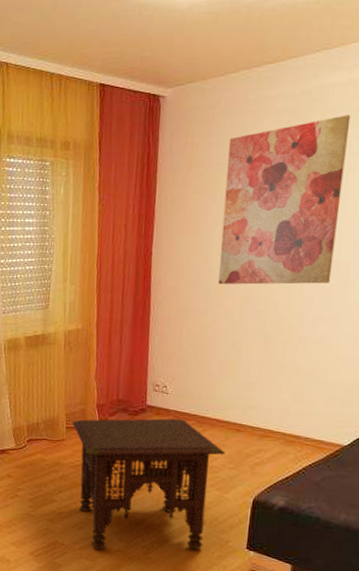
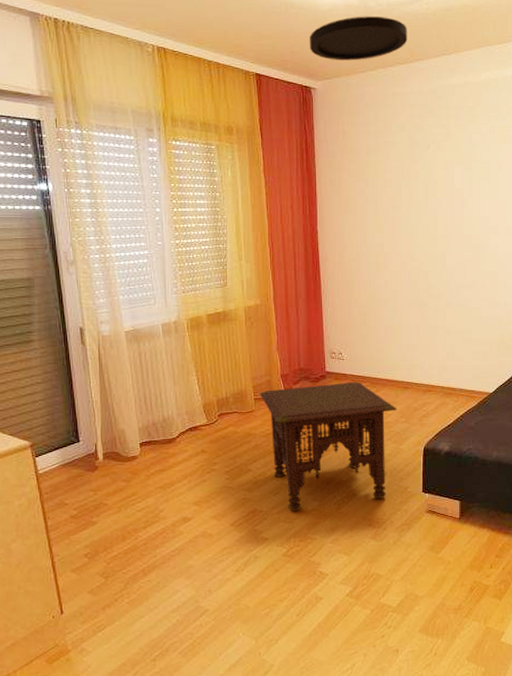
ceiling light: none [162,10,282,64] -> present [309,16,407,61]
wall art: present [218,115,351,285] -> none [374,111,469,259]

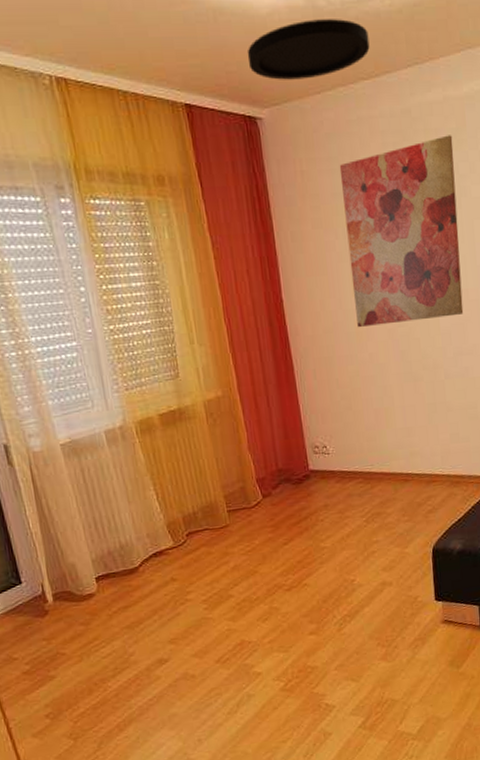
side table: present [259,381,397,512] -> none [232,478,398,639]
wall art: none [374,111,469,259] -> present [339,135,464,328]

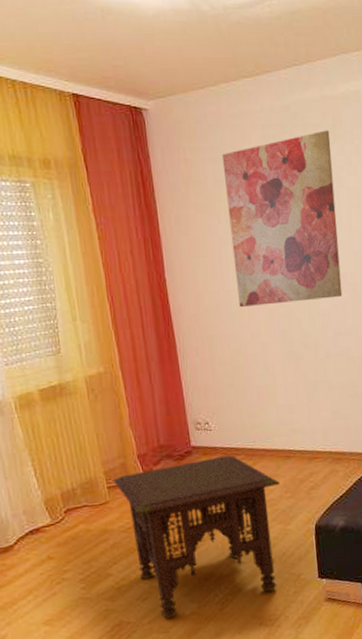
side table: none [232,478,398,639] -> present [113,455,280,619]
ceiling light: present [247,19,370,80] -> none [133,22,251,75]

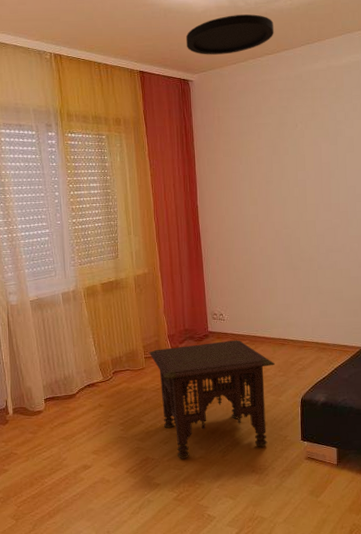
ceiling light: none [133,22,251,75] -> present [185,14,274,55]
wall art: present [221,130,343,308] -> none [246,93,335,229]

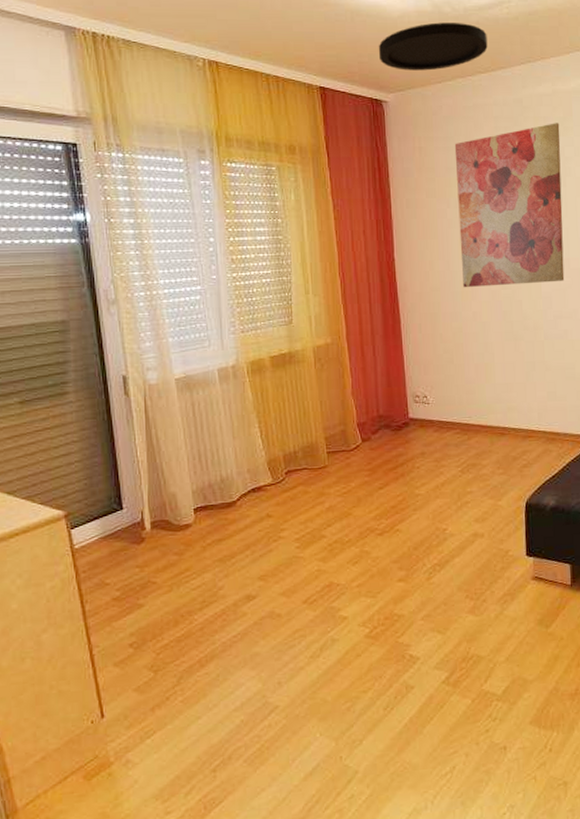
side table: present [149,340,275,459] -> none [333,428,493,584]
wall art: none [246,93,335,229] -> present [454,123,565,288]

